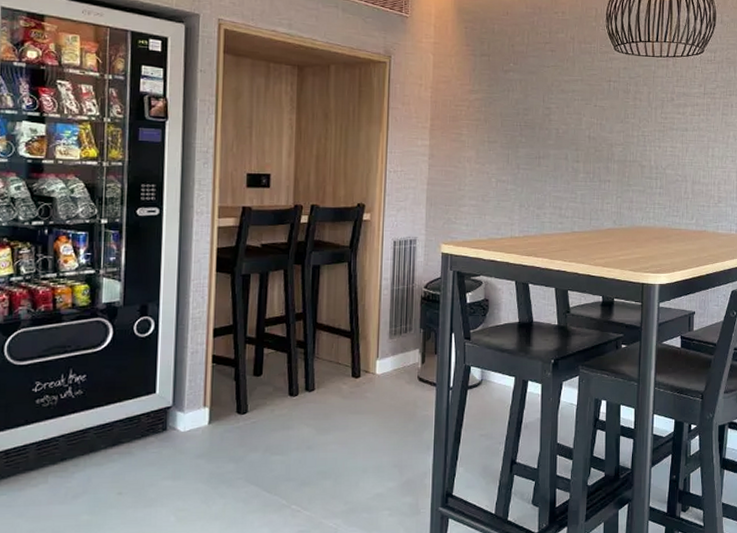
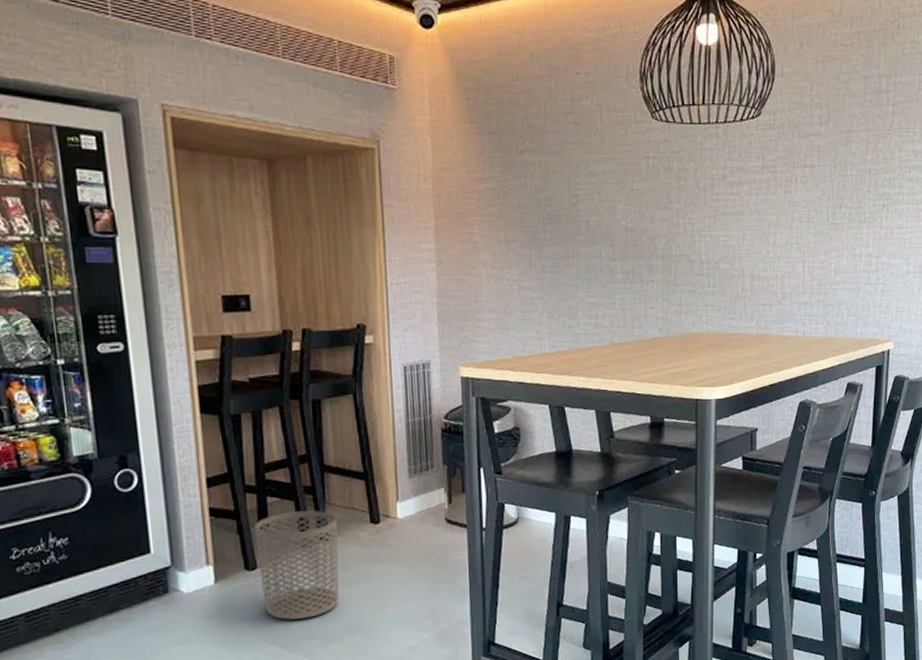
waste bin: none [249,362,323,462] -> present [254,510,340,620]

